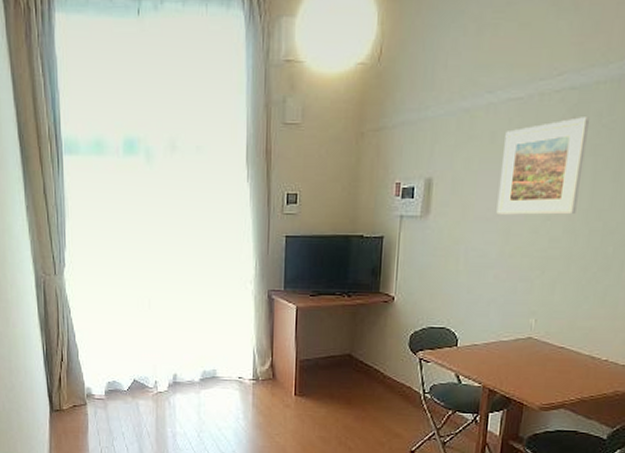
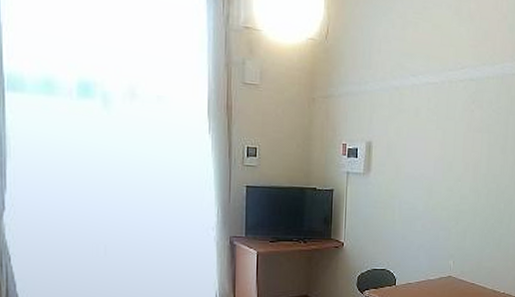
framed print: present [496,117,591,215] -> none [422,102,485,178]

